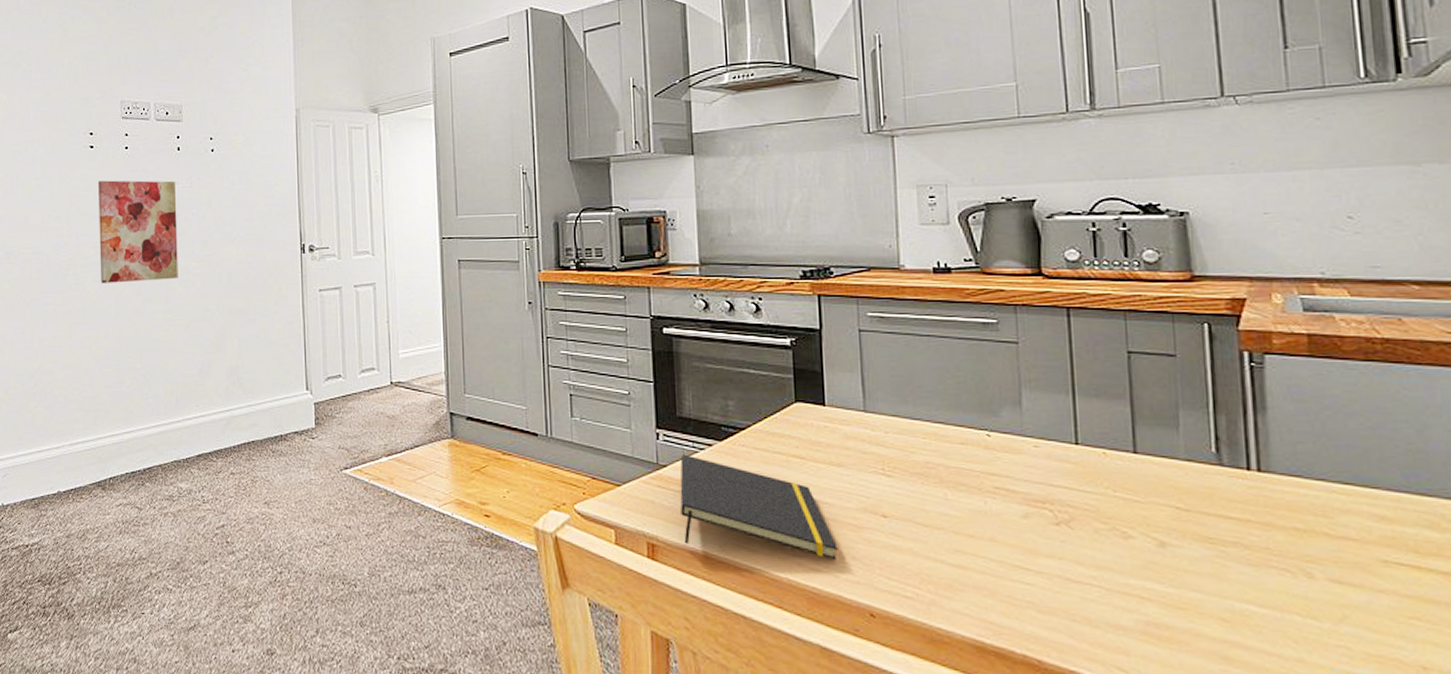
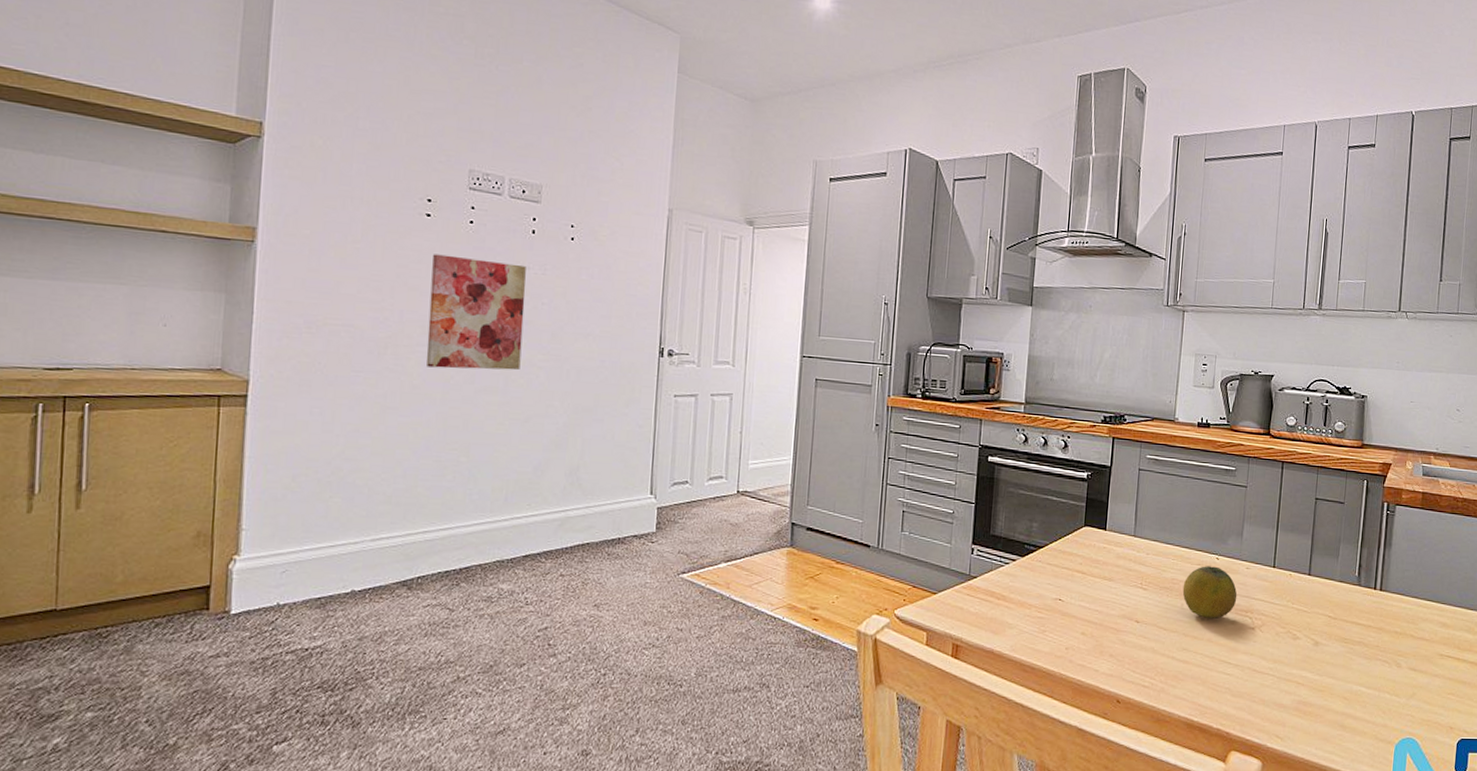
notepad: present [680,454,838,561] -> none [983,567,1101,658]
fruit: none [943,445,1026,512] -> present [1182,566,1238,619]

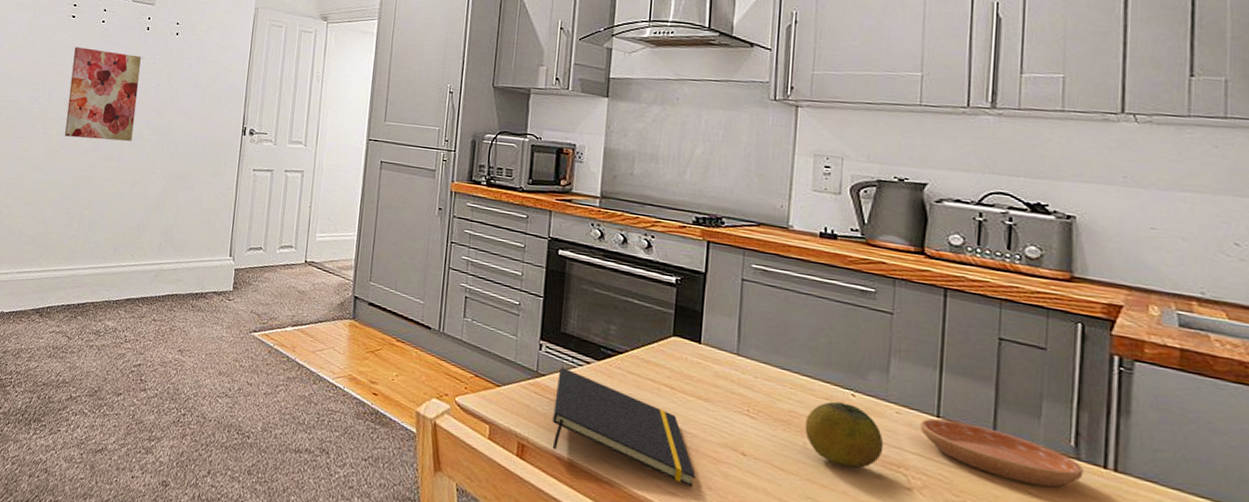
notepad: none [983,567,1101,658] -> present [552,367,696,488]
saucer: none [1261,568,1362,610] -> present [919,418,1084,488]

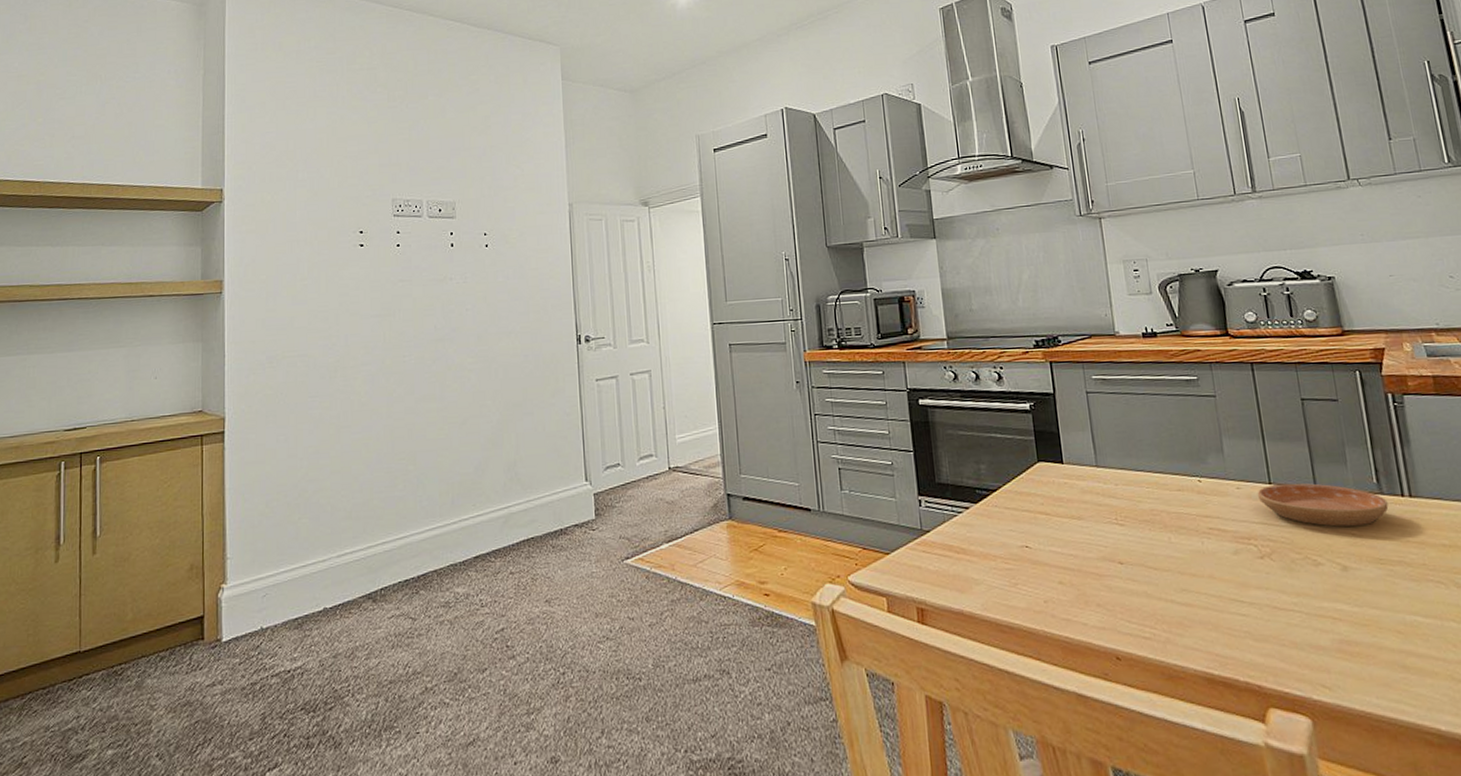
wall art: present [65,47,141,142] -> none [369,277,453,384]
notepad: present [552,367,696,488] -> none [941,518,1084,609]
fruit: present [804,401,884,469] -> none [1165,490,1234,551]

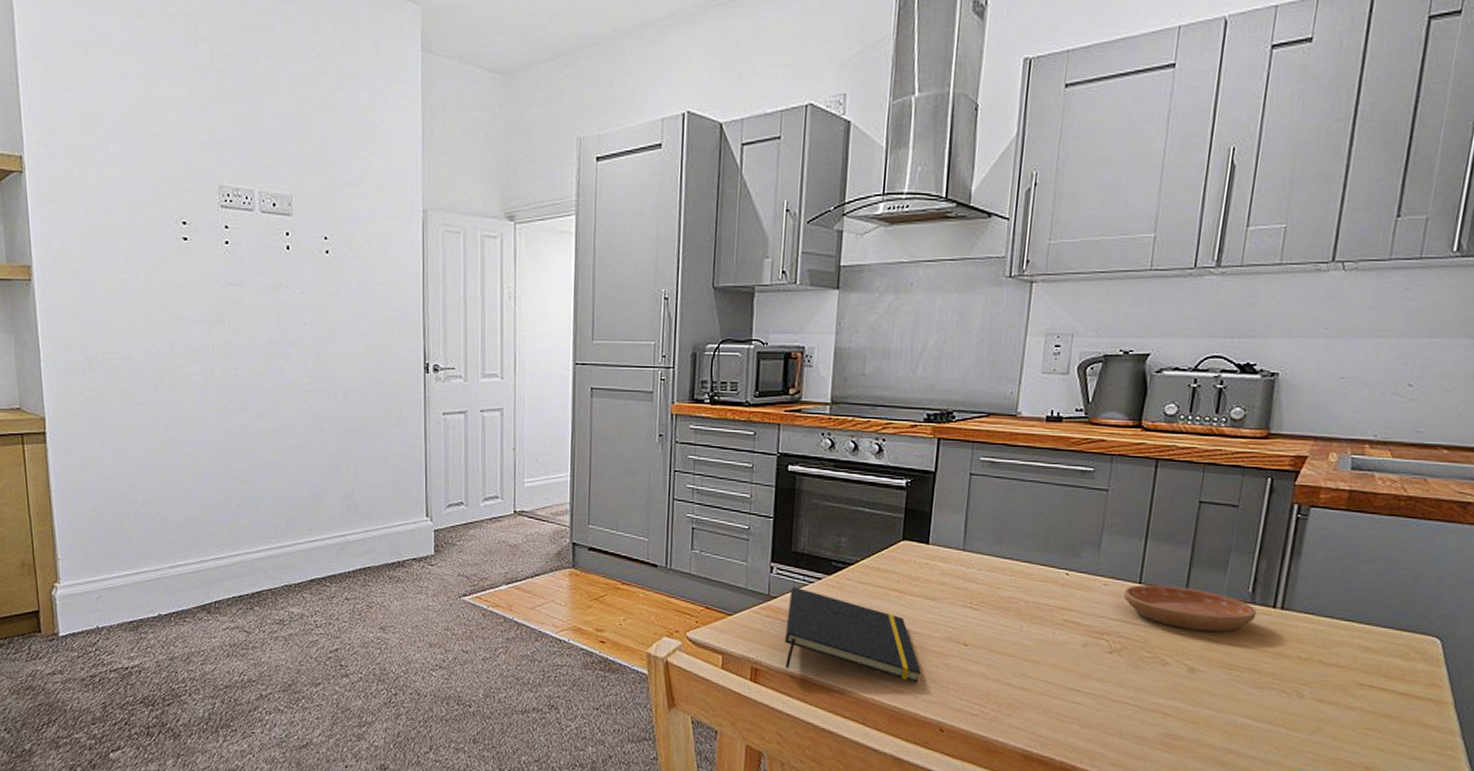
notepad: none [941,518,1084,609] -> present [785,587,921,683]

